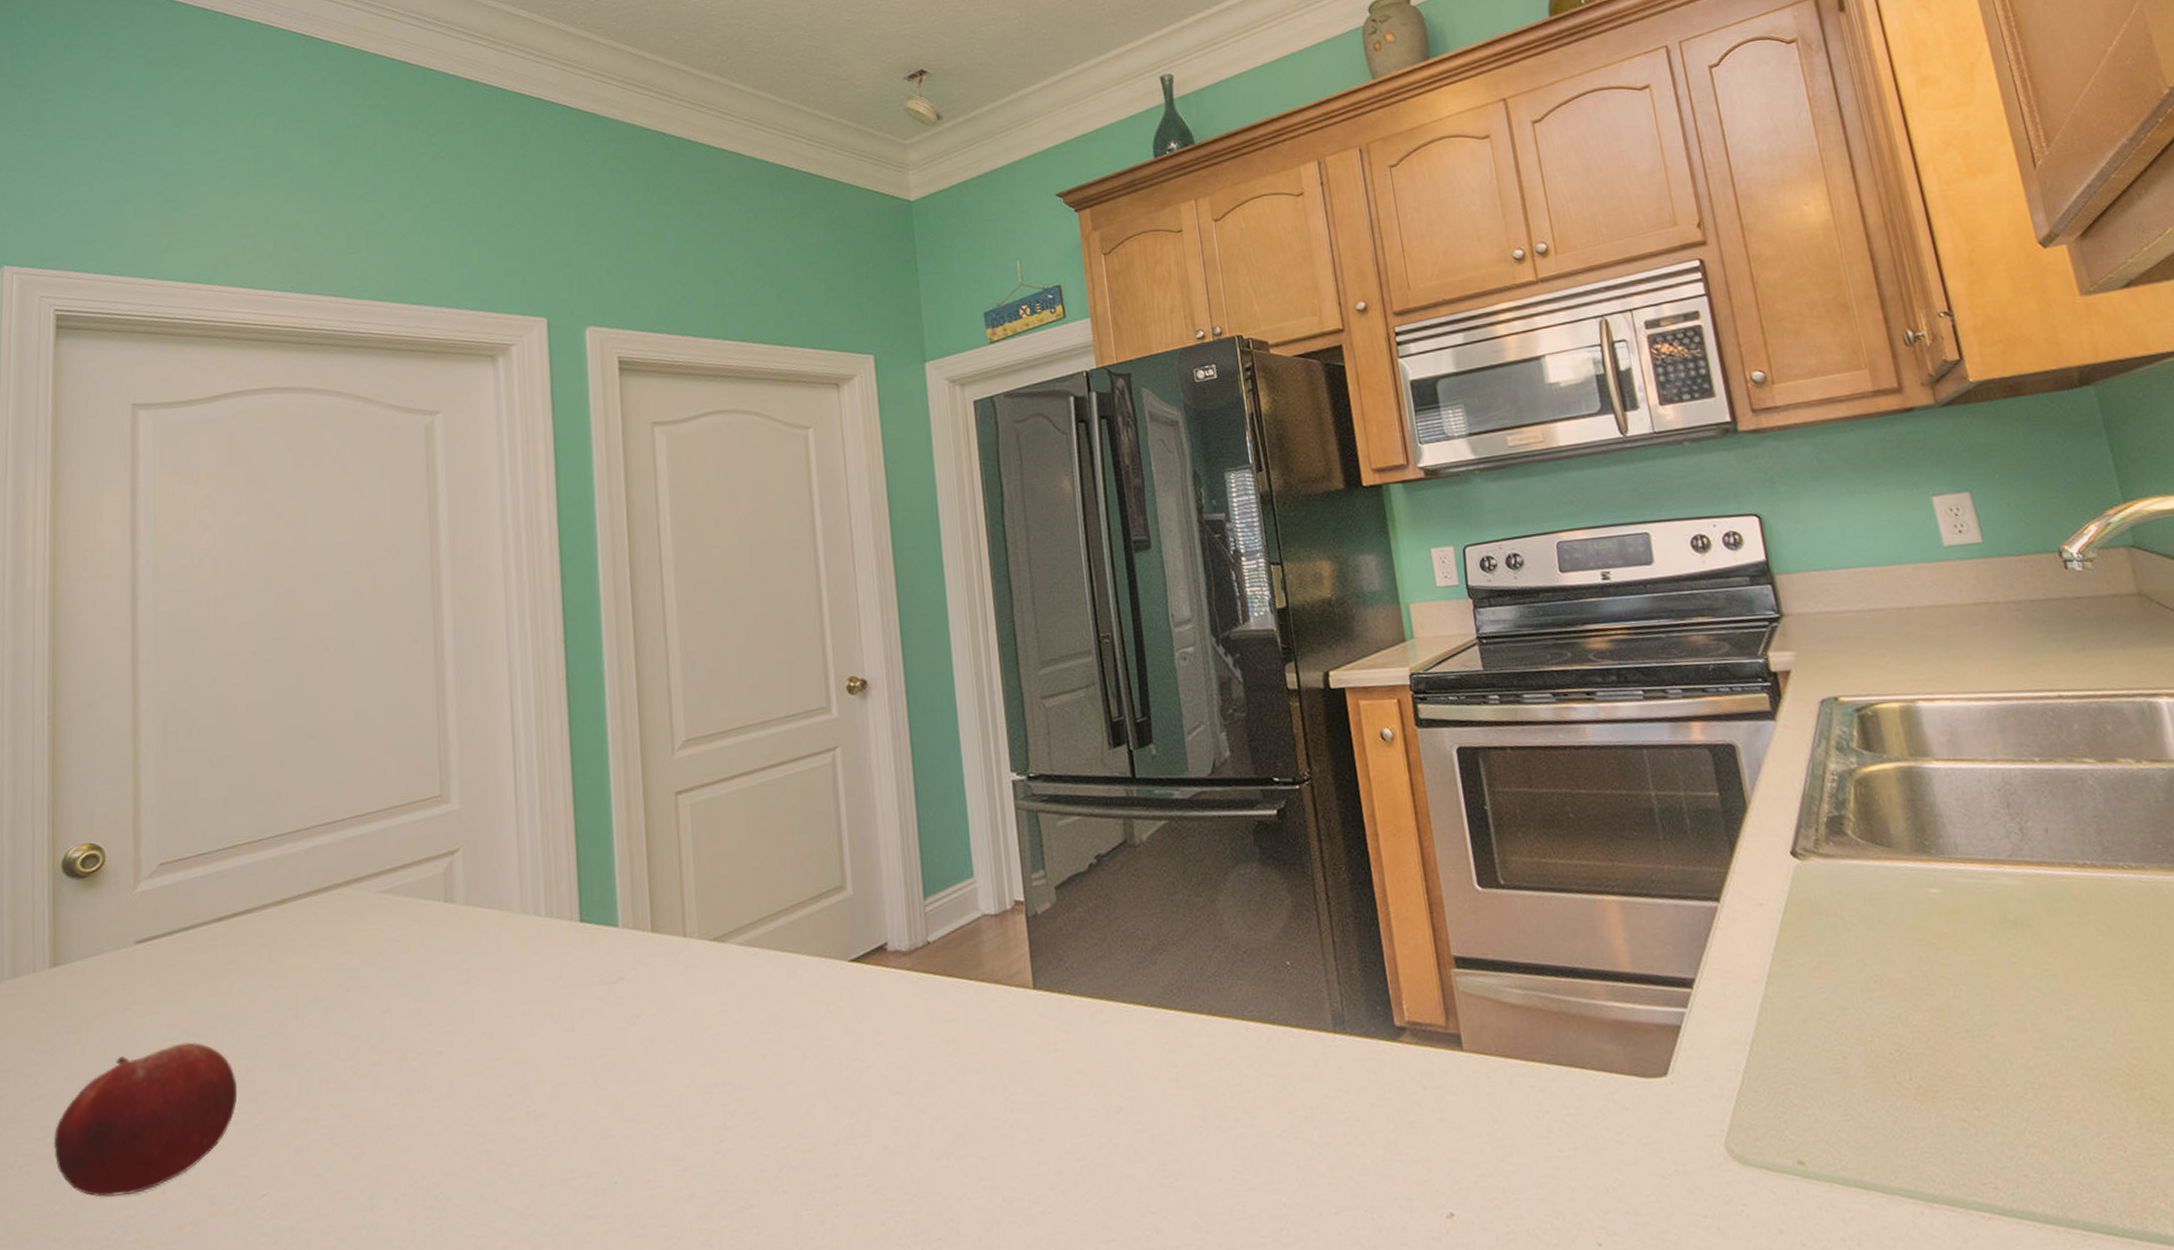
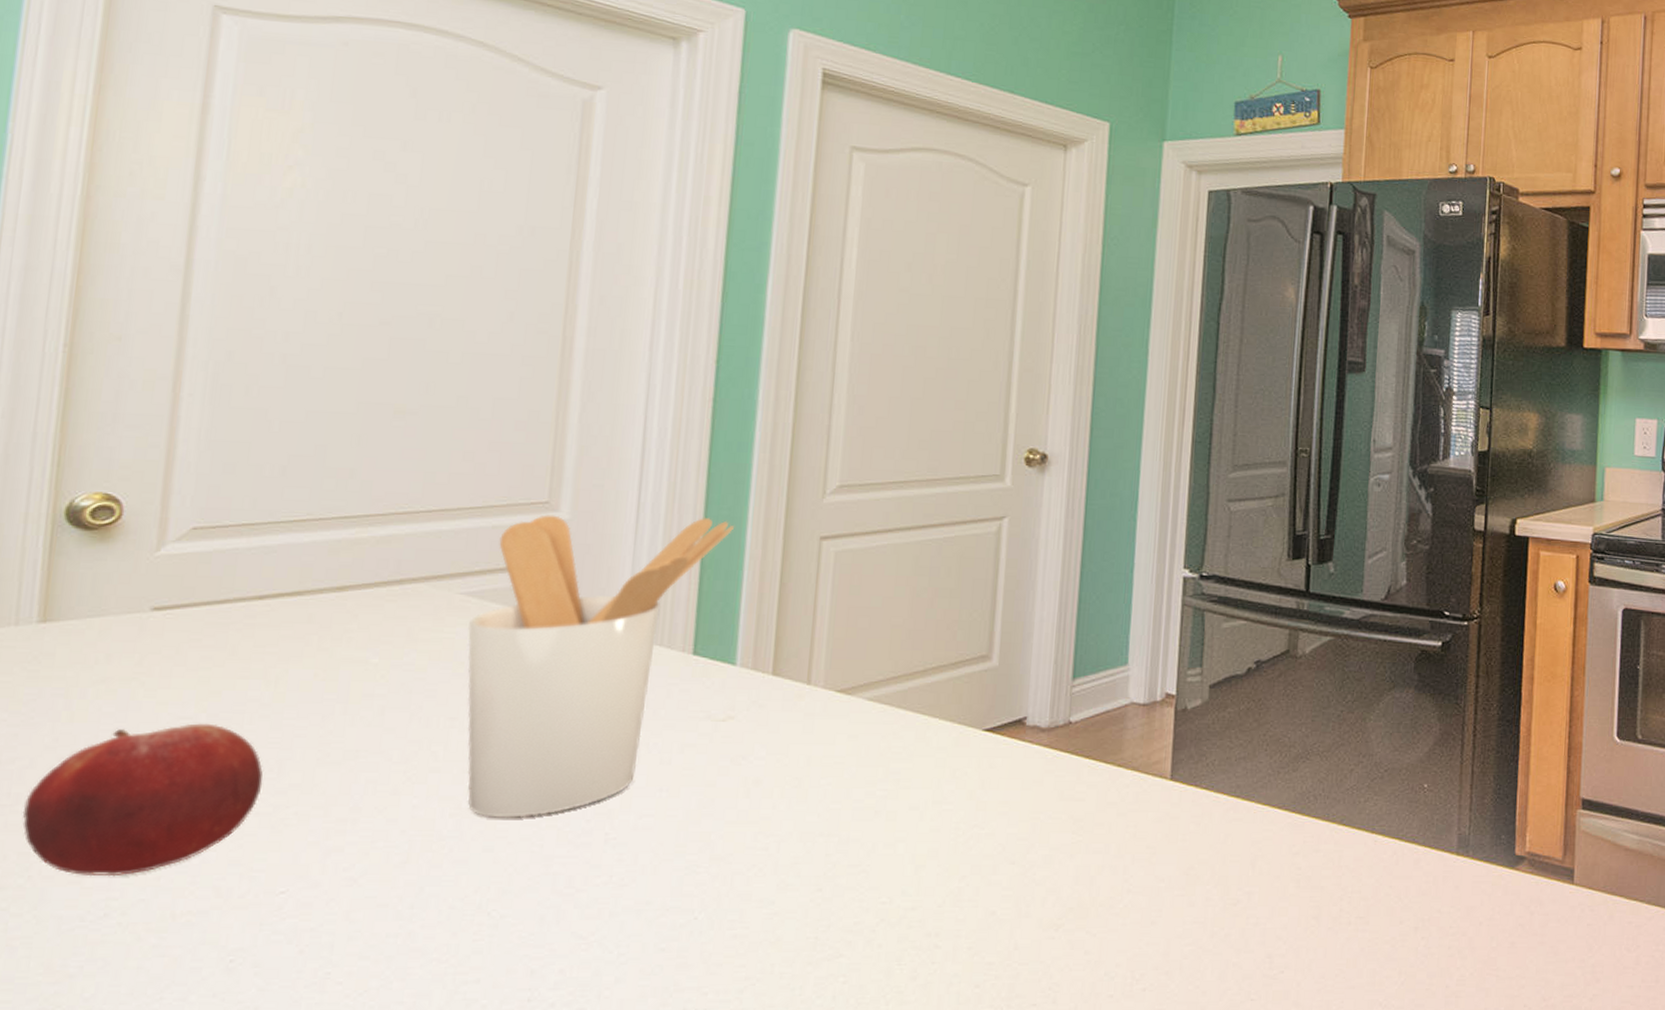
utensil holder: none [388,788,599,1103] -> present [467,515,734,818]

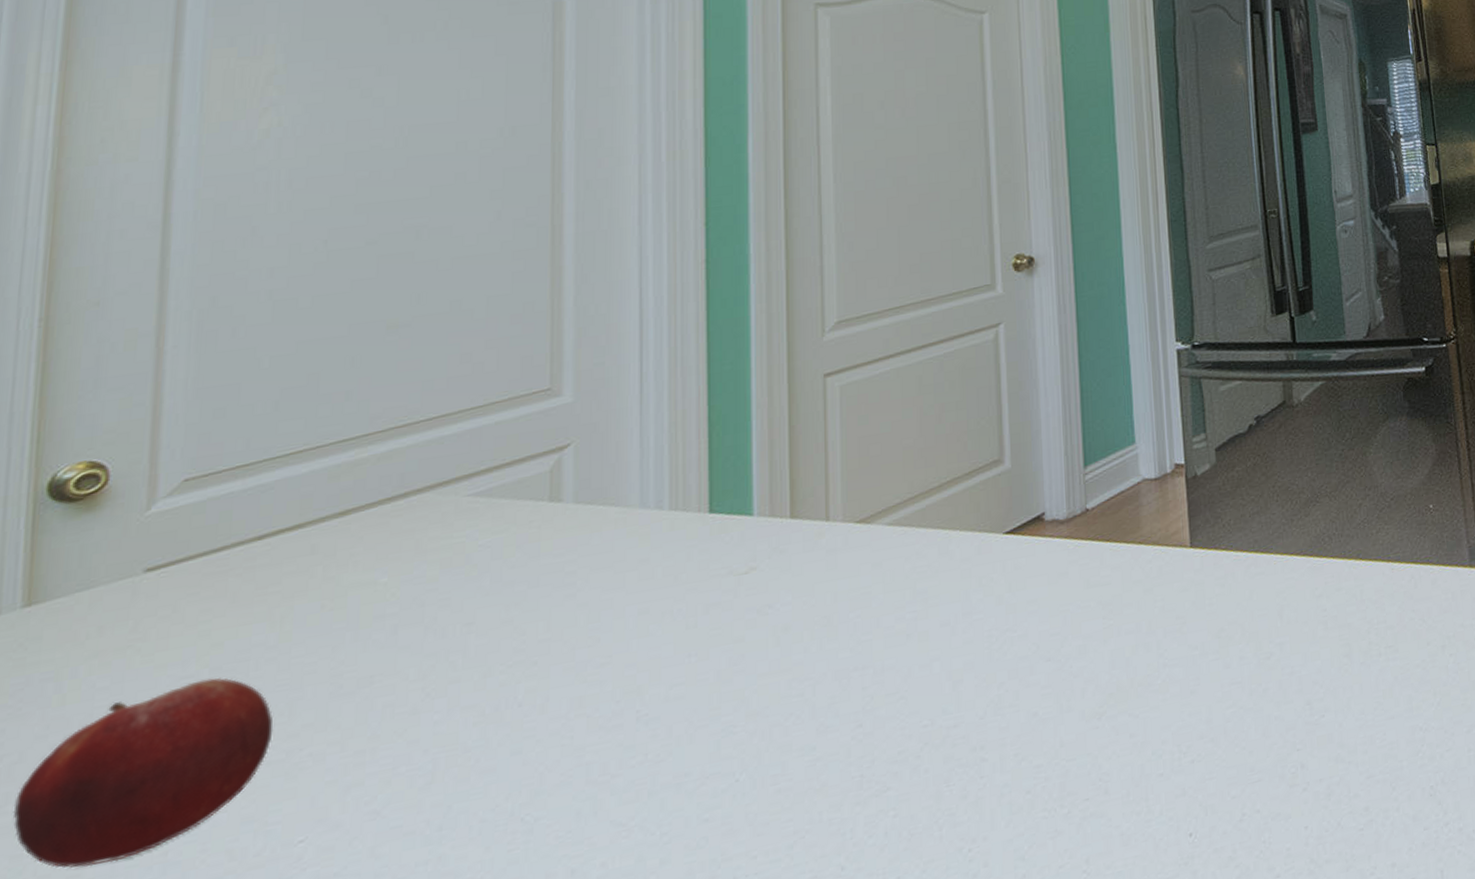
utensil holder: present [467,515,734,818] -> none [479,375,738,720]

